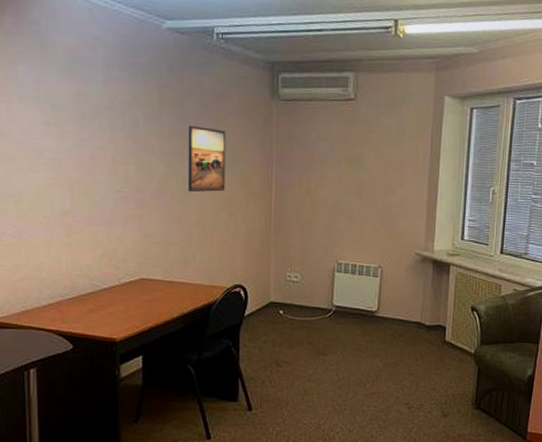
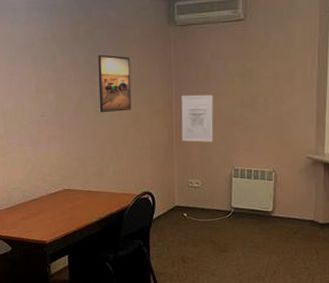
wall art: none [281,177,318,232] -> present [181,94,213,143]

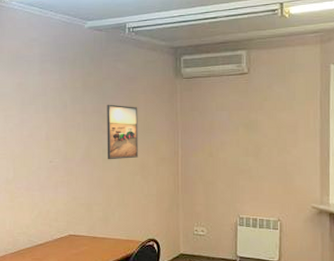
wall art: present [181,94,213,143] -> none [187,143,219,191]

